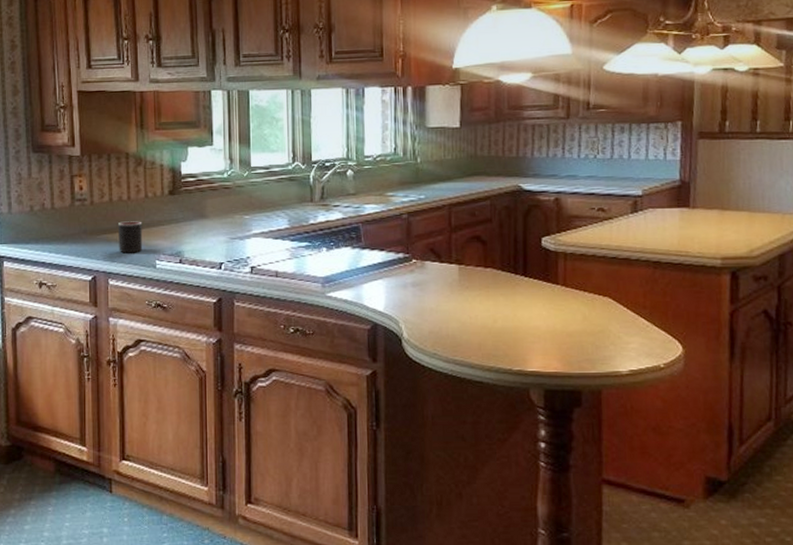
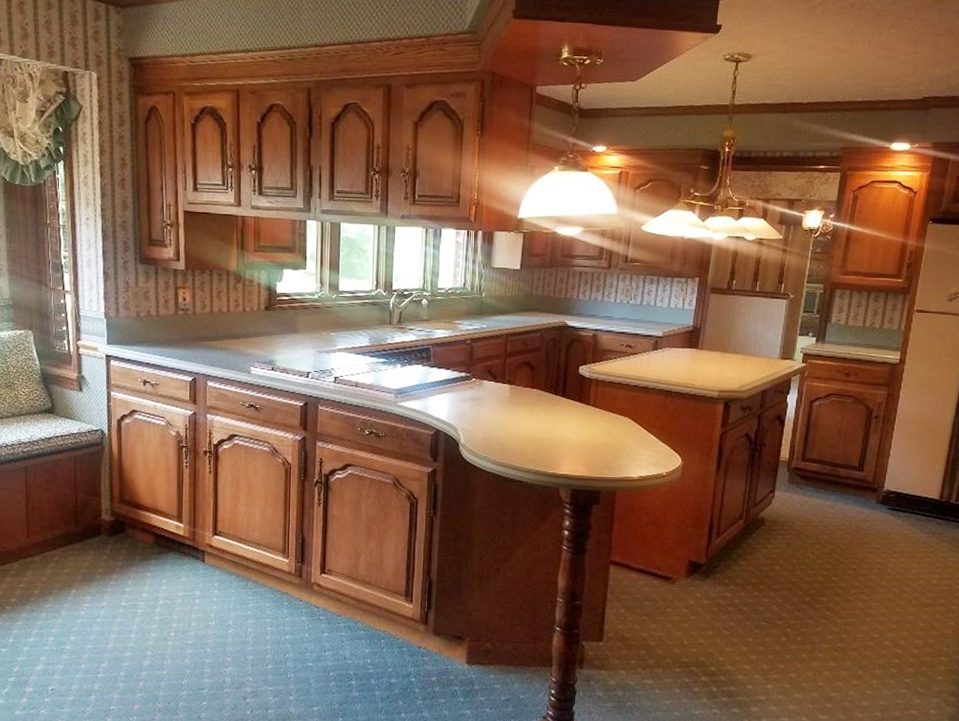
mug: present [117,221,143,253] -> none [217,331,240,360]

